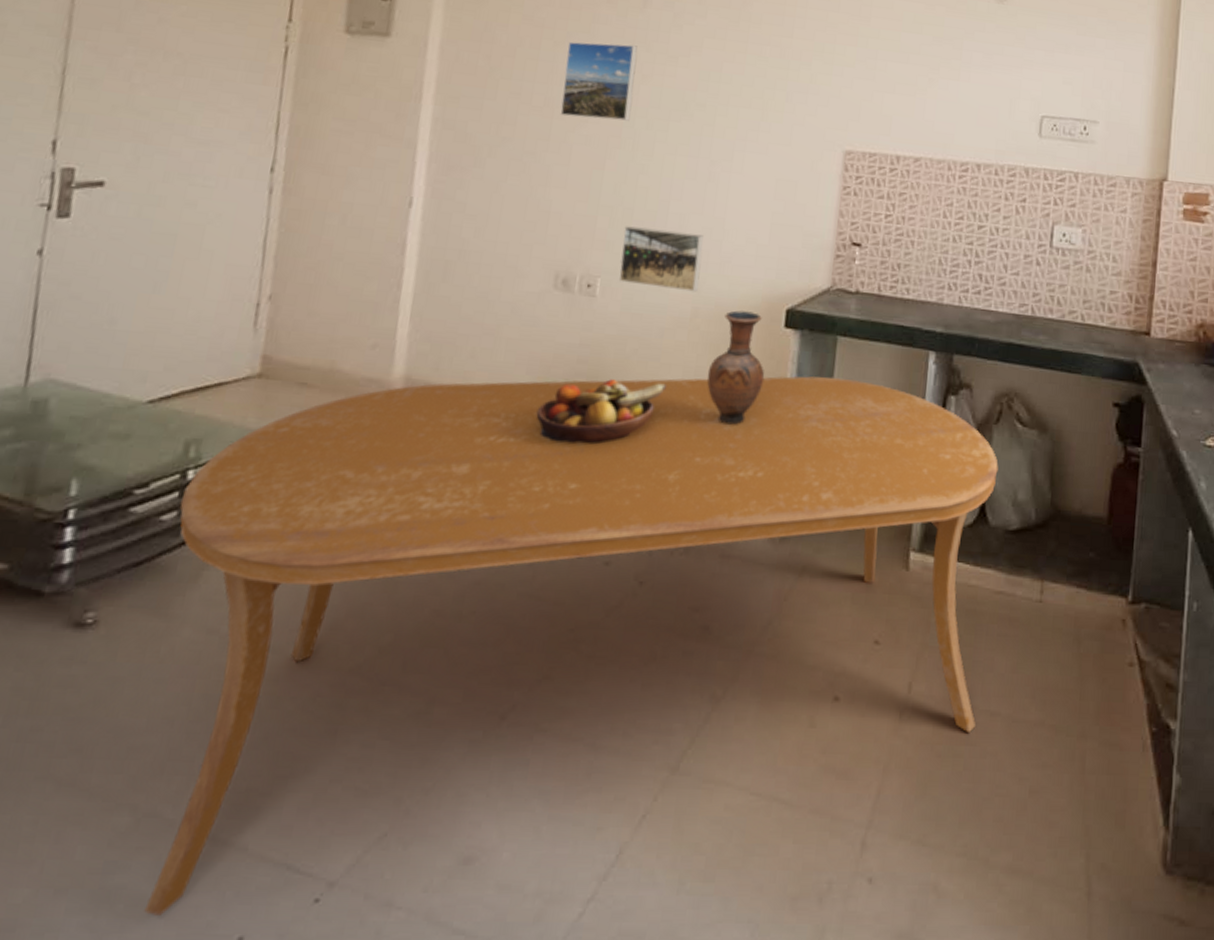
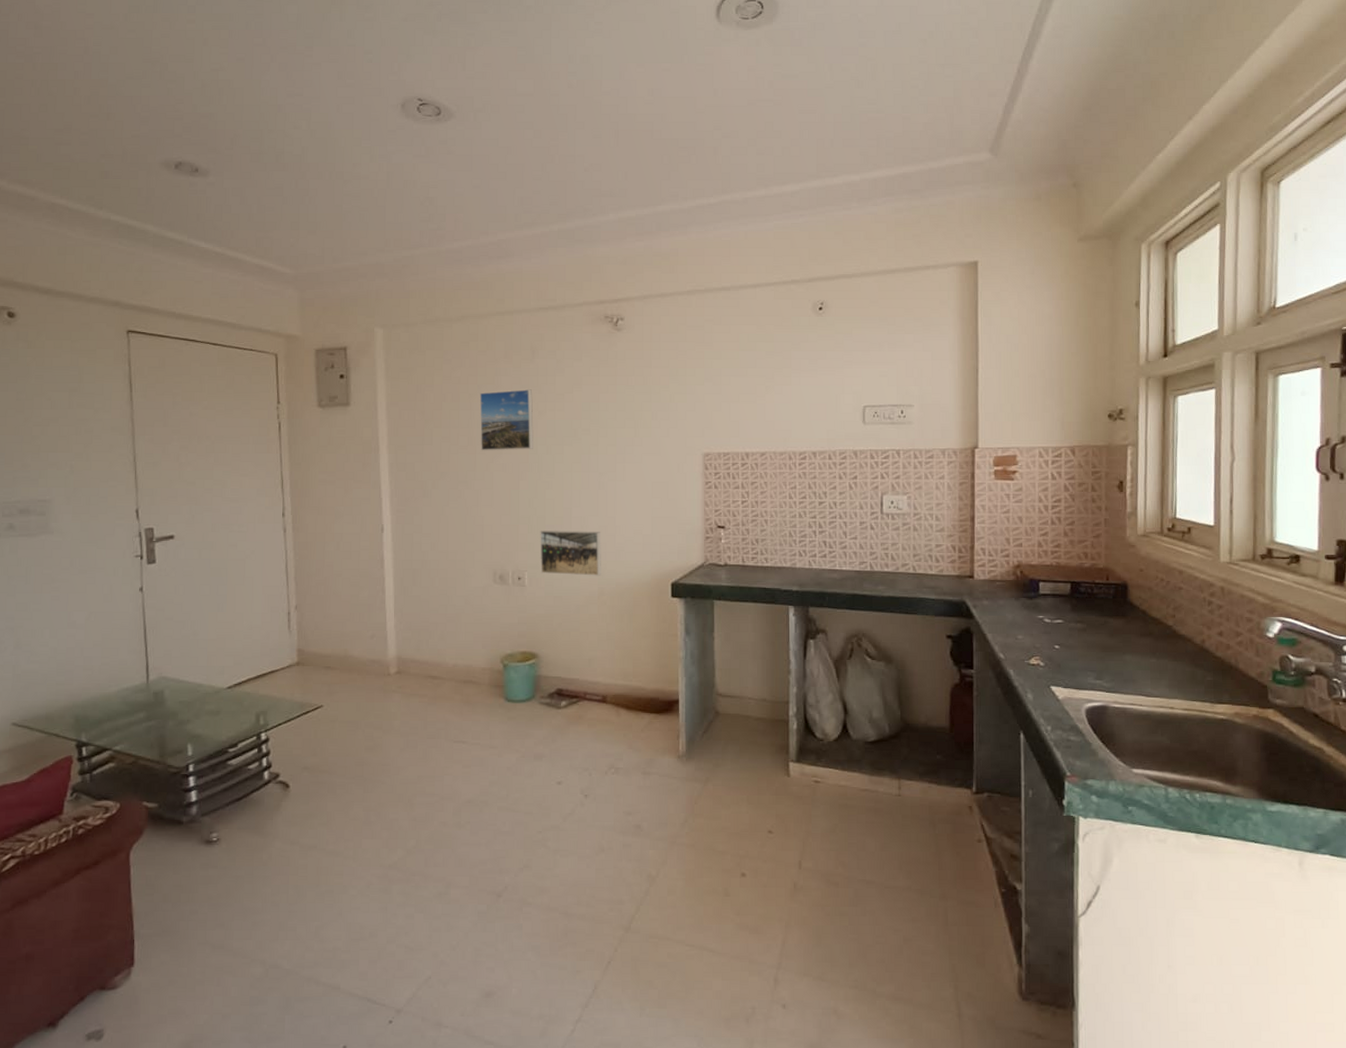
dining table: present [144,376,998,916] -> none [259,632,855,1032]
fruit bowl: present [536,379,666,445] -> none [494,647,586,697]
vase: present [707,310,765,425] -> none [616,587,661,675]

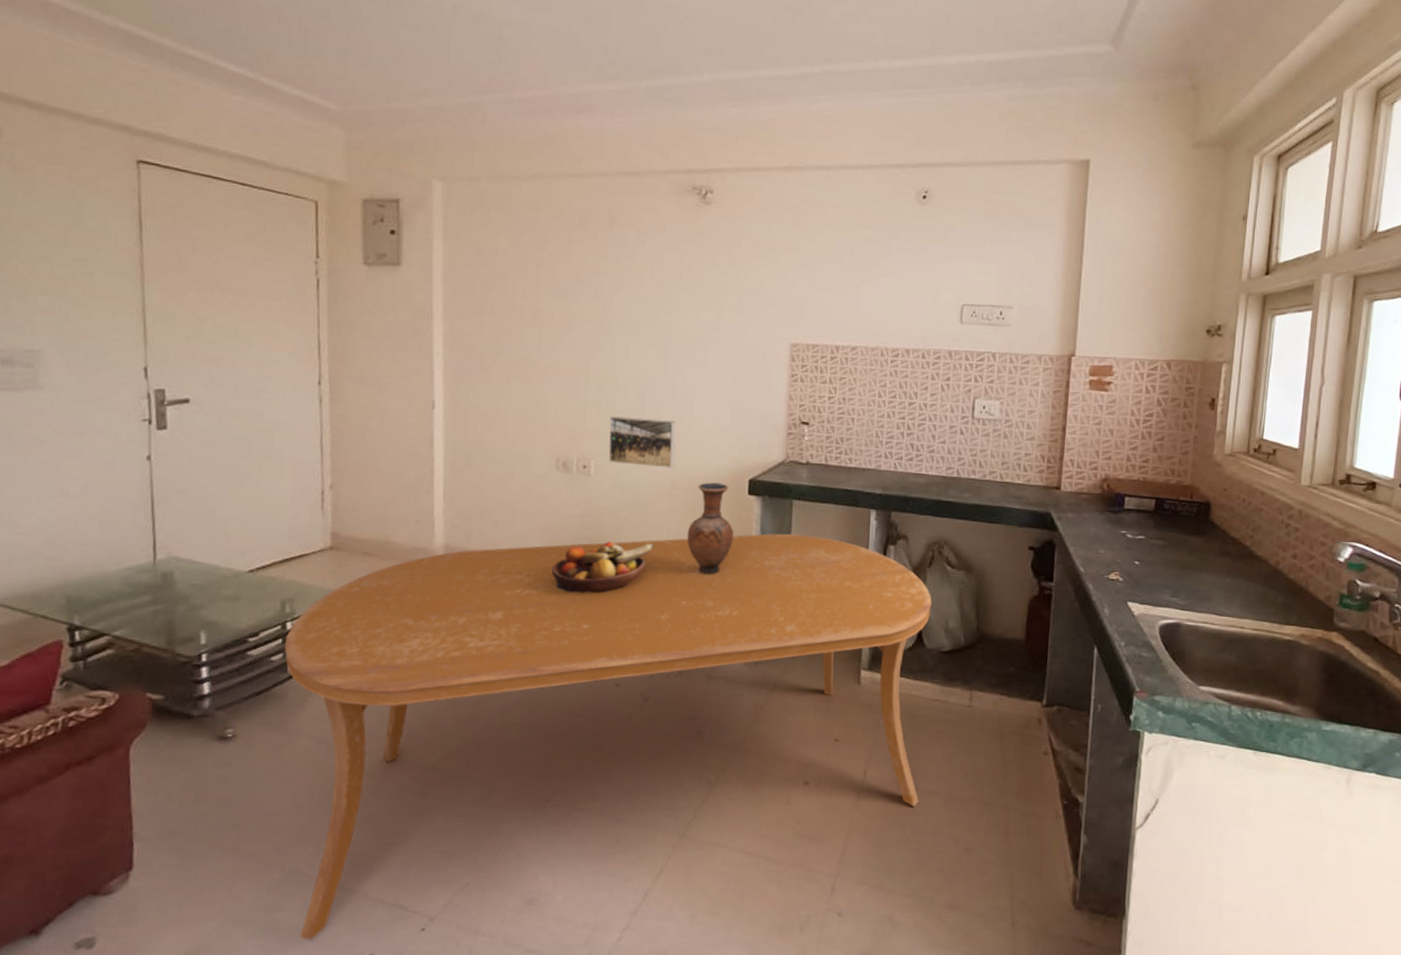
dining table: none [259,632,855,1032] -> present [284,533,932,940]
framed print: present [479,389,534,451] -> none [548,261,609,328]
fruit bowl: none [494,647,586,697] -> present [551,541,654,594]
vase: none [616,587,661,675] -> present [686,482,734,575]

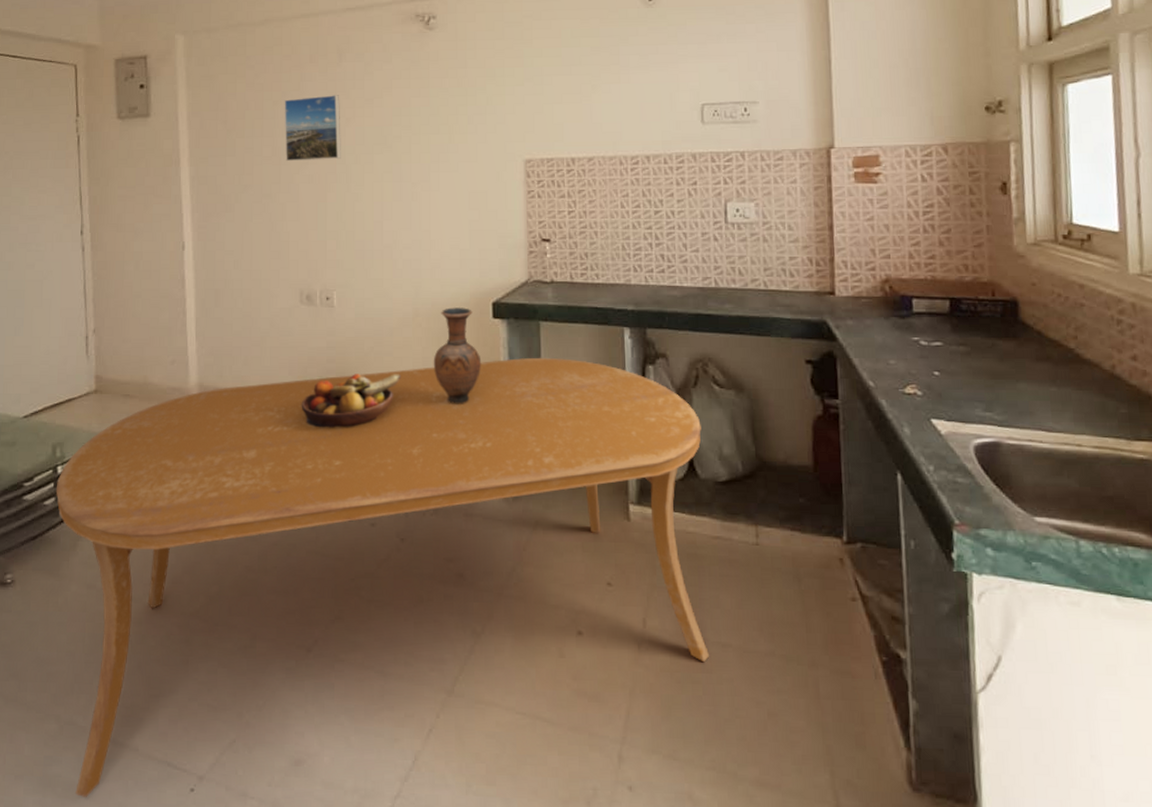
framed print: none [548,261,609,328] -> present [284,95,341,162]
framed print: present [608,416,676,468] -> none [349,246,416,295]

